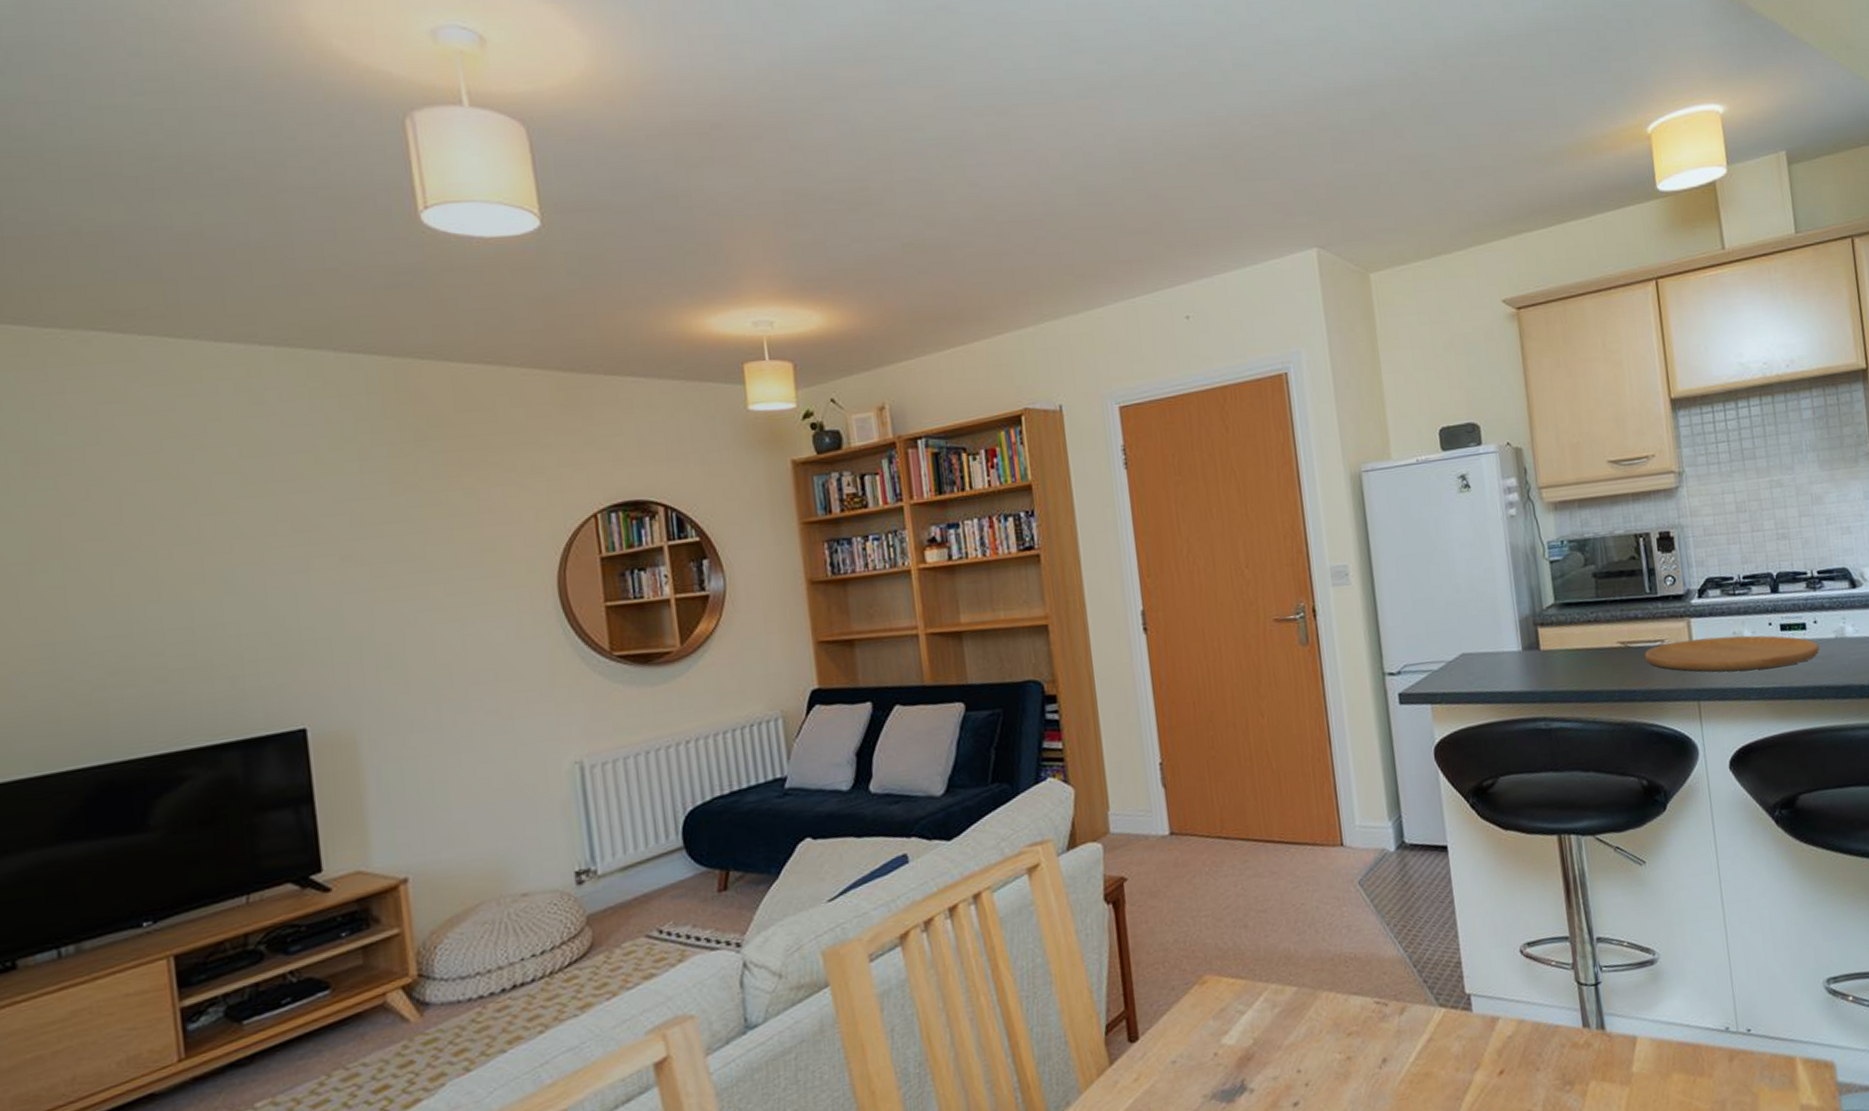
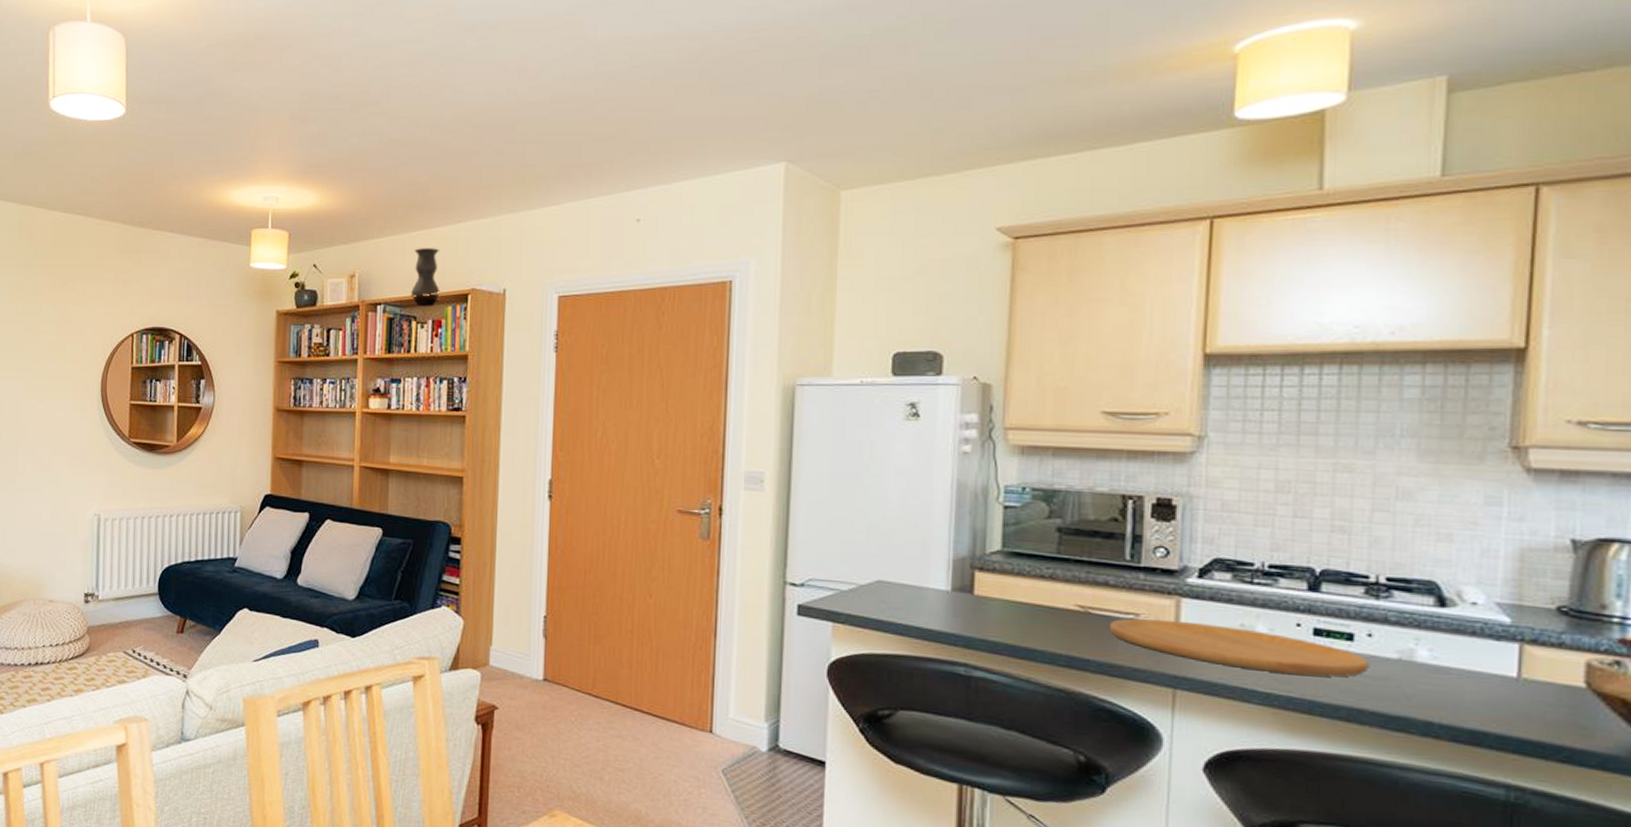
vase: none [951,366,990,436] -> present [411,248,440,307]

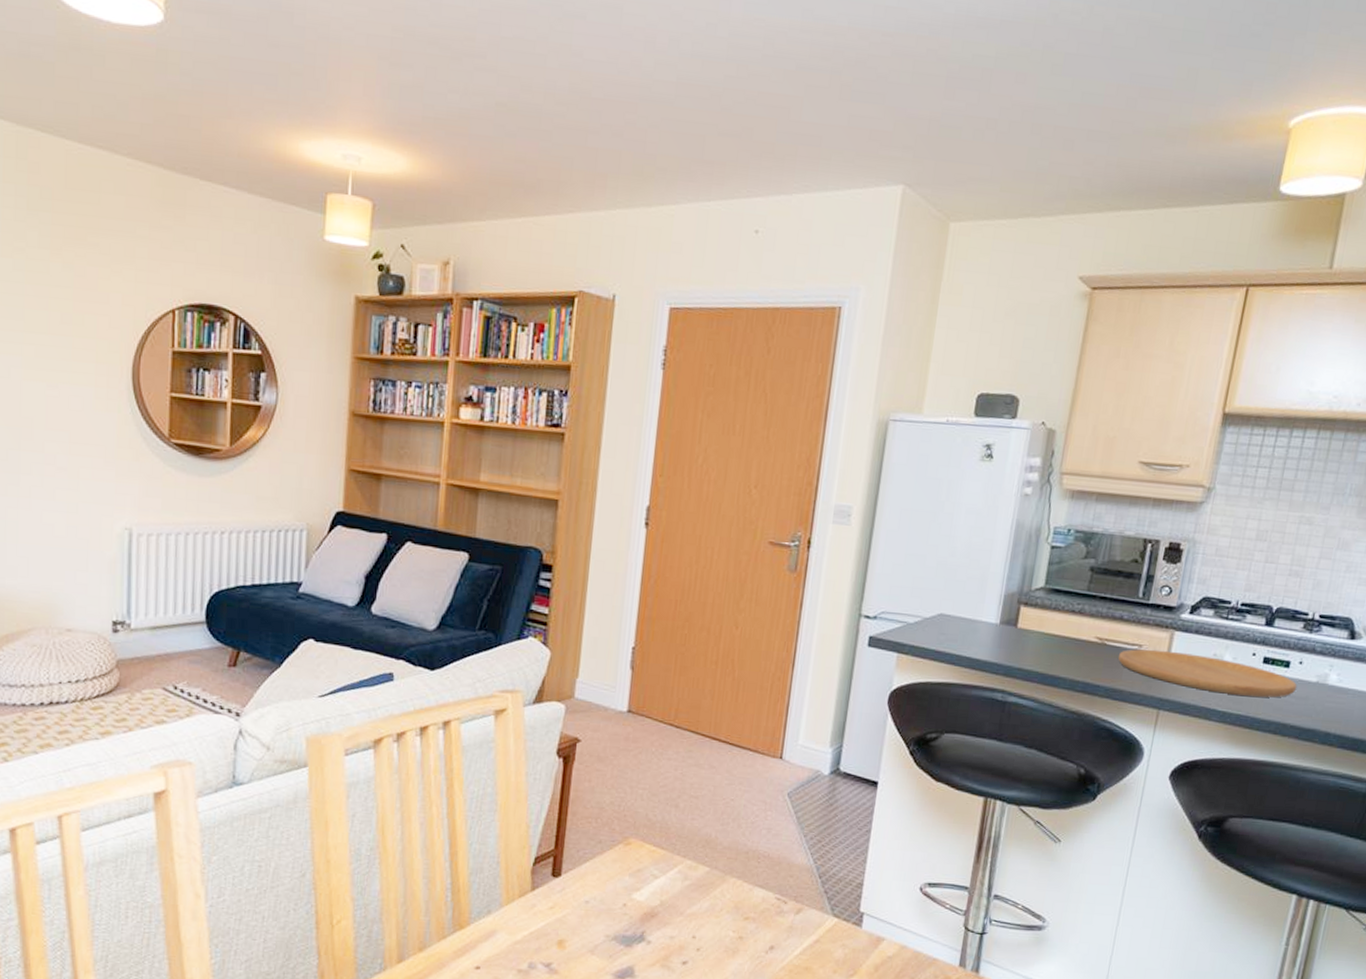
vase: present [411,248,440,307] -> none [512,238,546,308]

